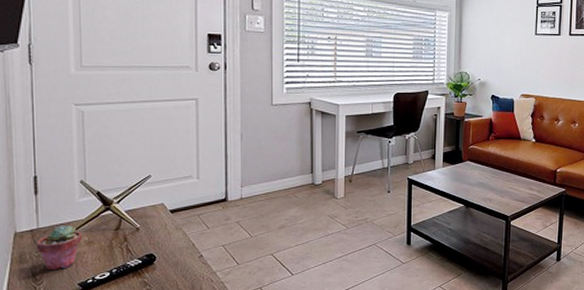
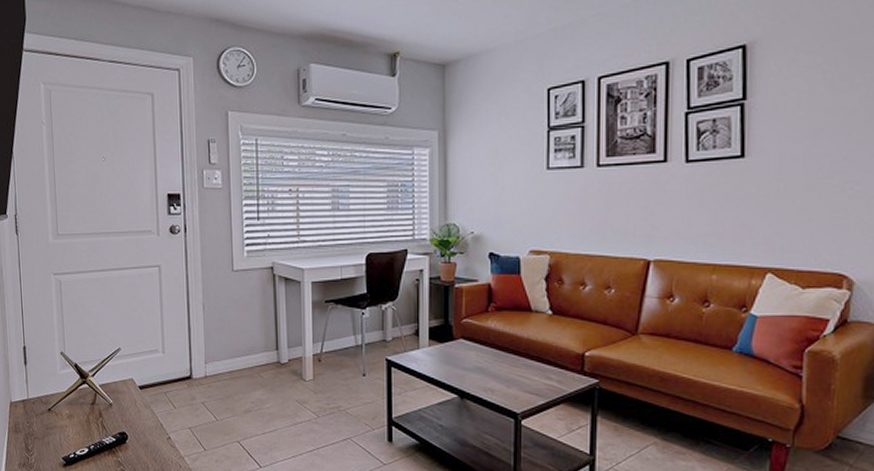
potted succulent: present [36,226,82,271] -> none [27,397,64,443]

